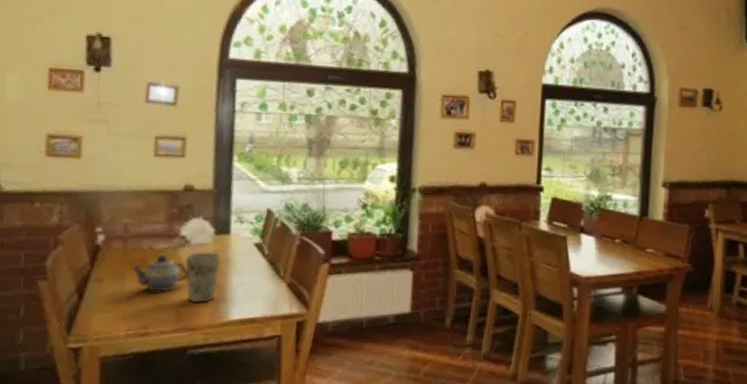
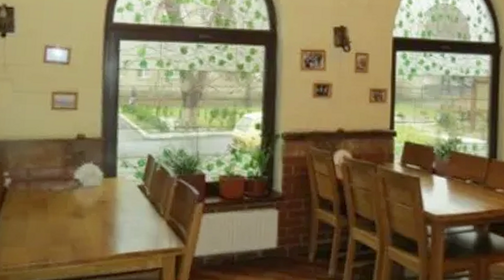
teapot: present [132,254,189,292] -> none [34,195,82,229]
cup: present [185,251,220,302] -> none [79,193,109,238]

